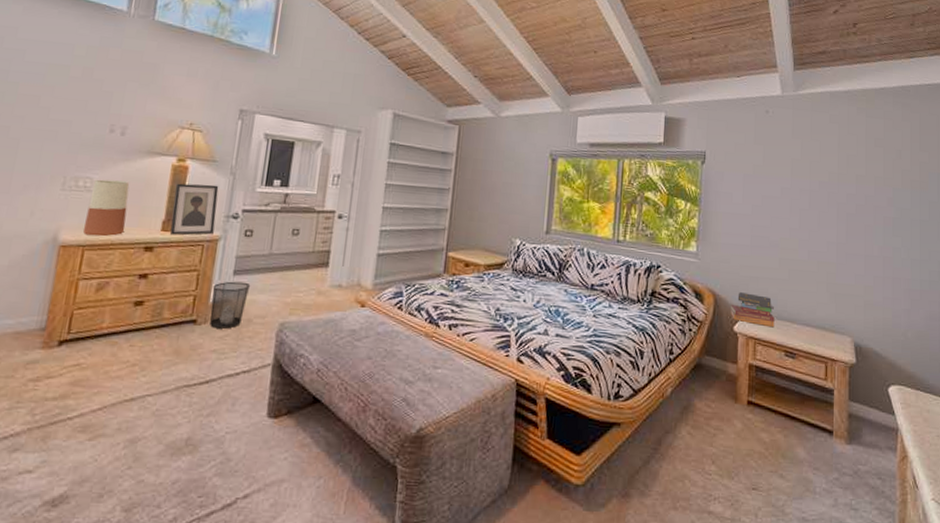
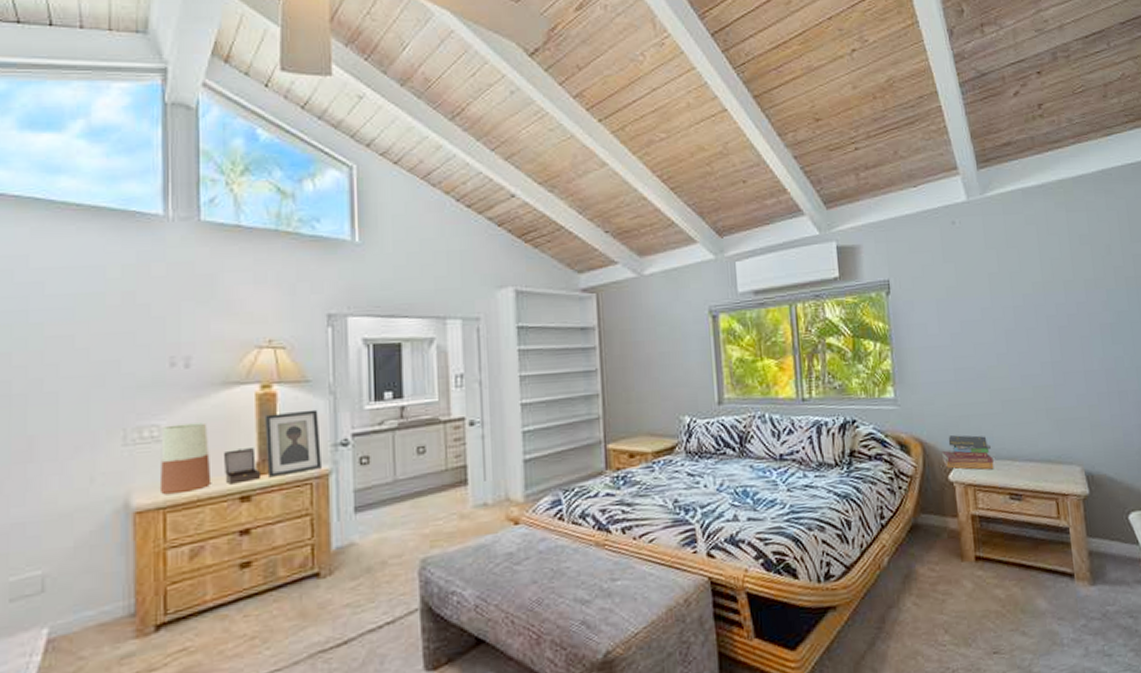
jewelry box: none [135,207,164,236] -> present [223,448,260,485]
waste bin: present [209,281,251,329] -> none [332,518,378,579]

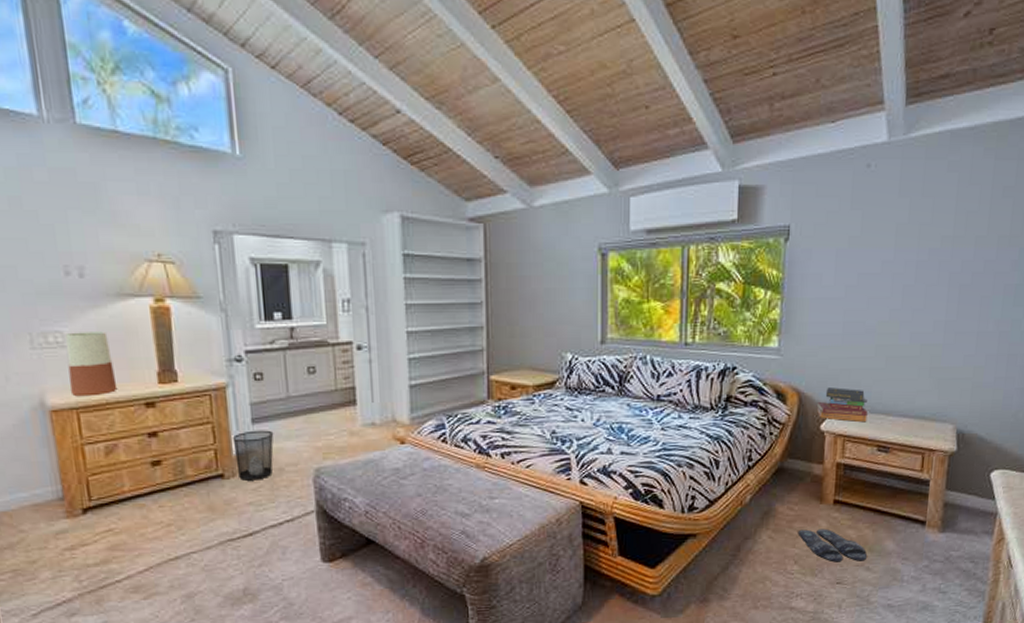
jewelry box: present [223,448,260,485] -> none [125,358,162,391]
picture frame: present [264,409,321,478] -> none [160,325,218,387]
waste bin: none [332,518,378,579] -> present [232,430,274,481]
slippers: none [943,589,1020,629] -> present [798,528,867,562]

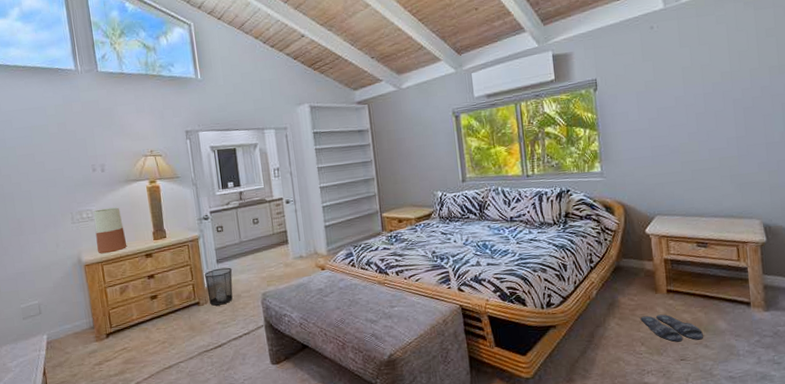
books: present [817,387,868,423] -> none [640,198,684,225]

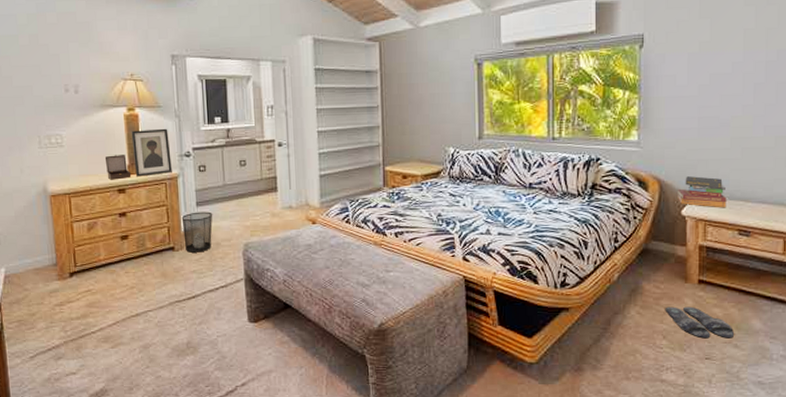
vase: present [93,207,127,254] -> none [63,134,99,185]
jewelry box: none [131,223,156,247] -> present [104,155,131,180]
picture frame: none [154,196,193,242] -> present [131,128,172,177]
books: none [640,198,684,225] -> present [678,176,727,208]

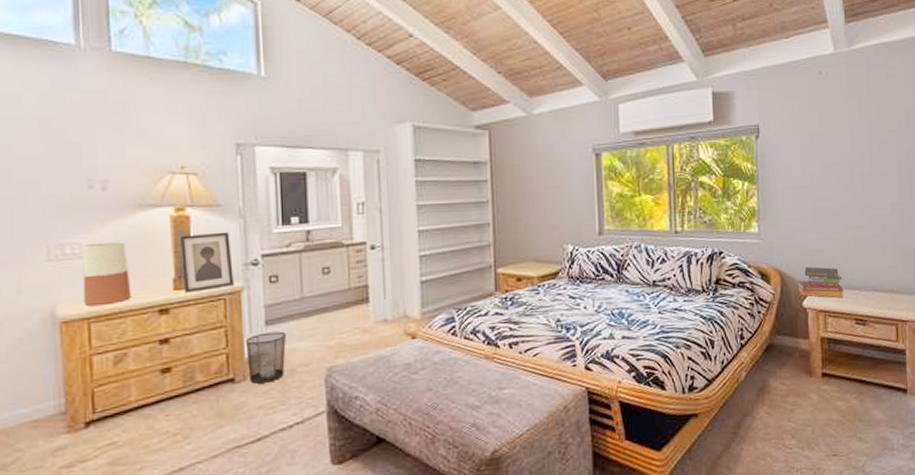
vase: none [63,134,99,185] -> present [82,241,132,307]
jewelry box: present [104,155,131,180] -> none [141,266,177,298]
slippers: present [665,306,734,339] -> none [792,401,857,435]

